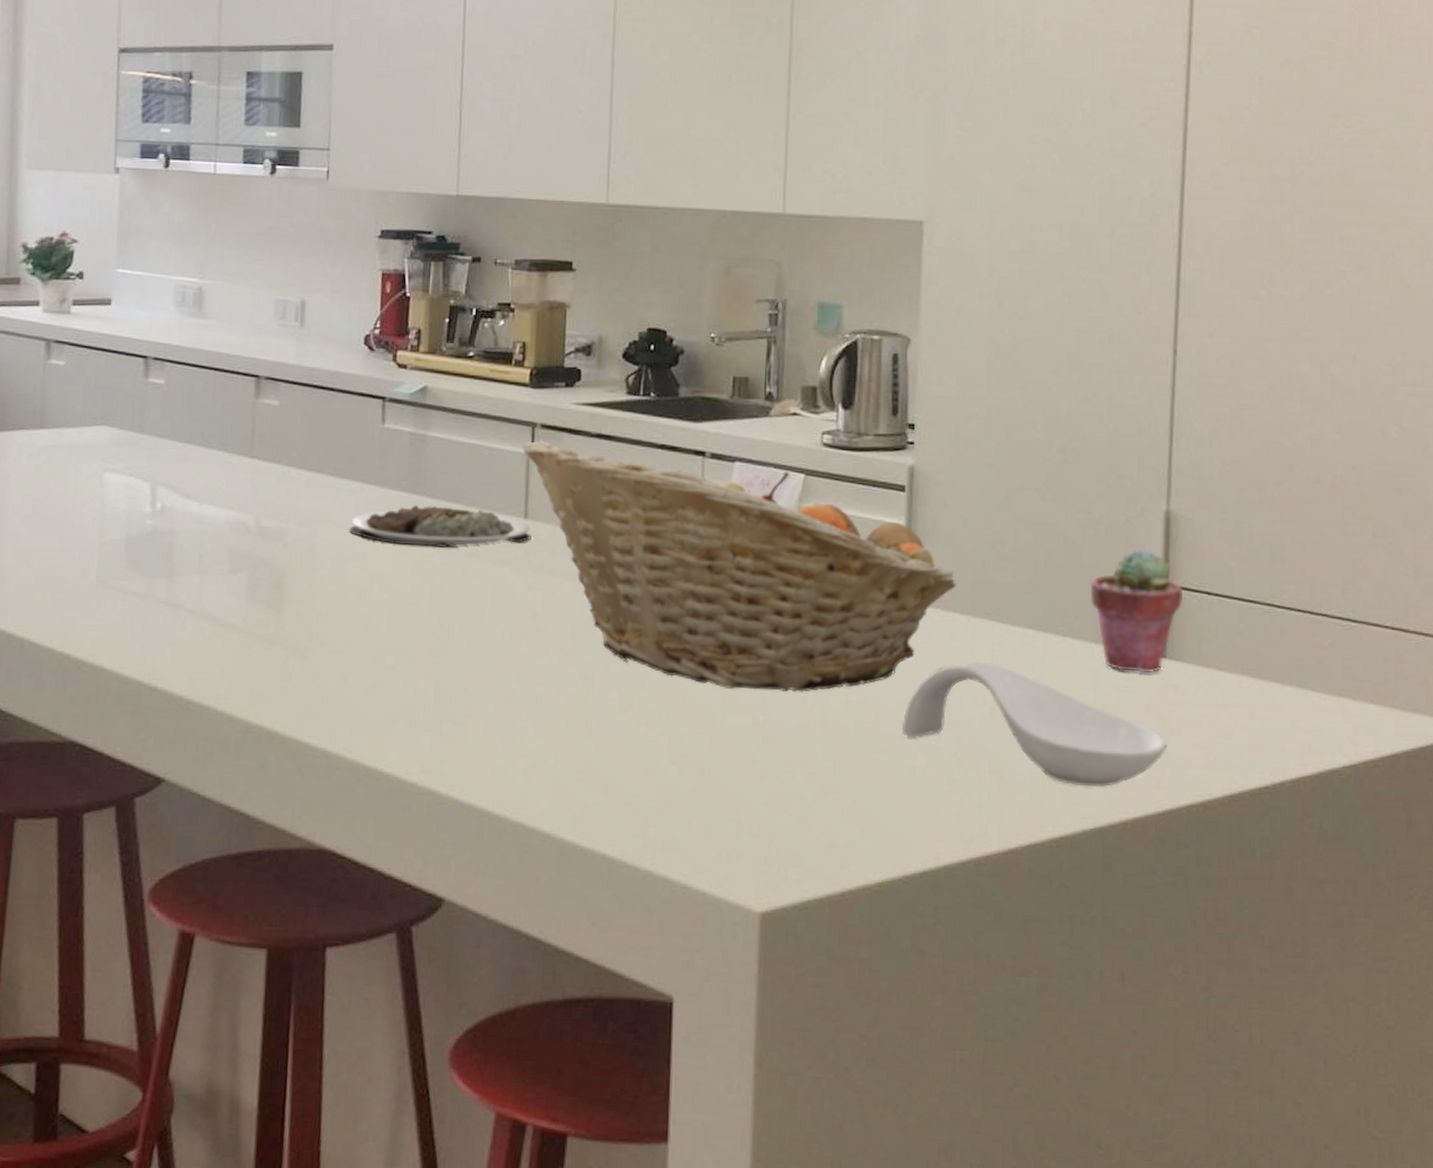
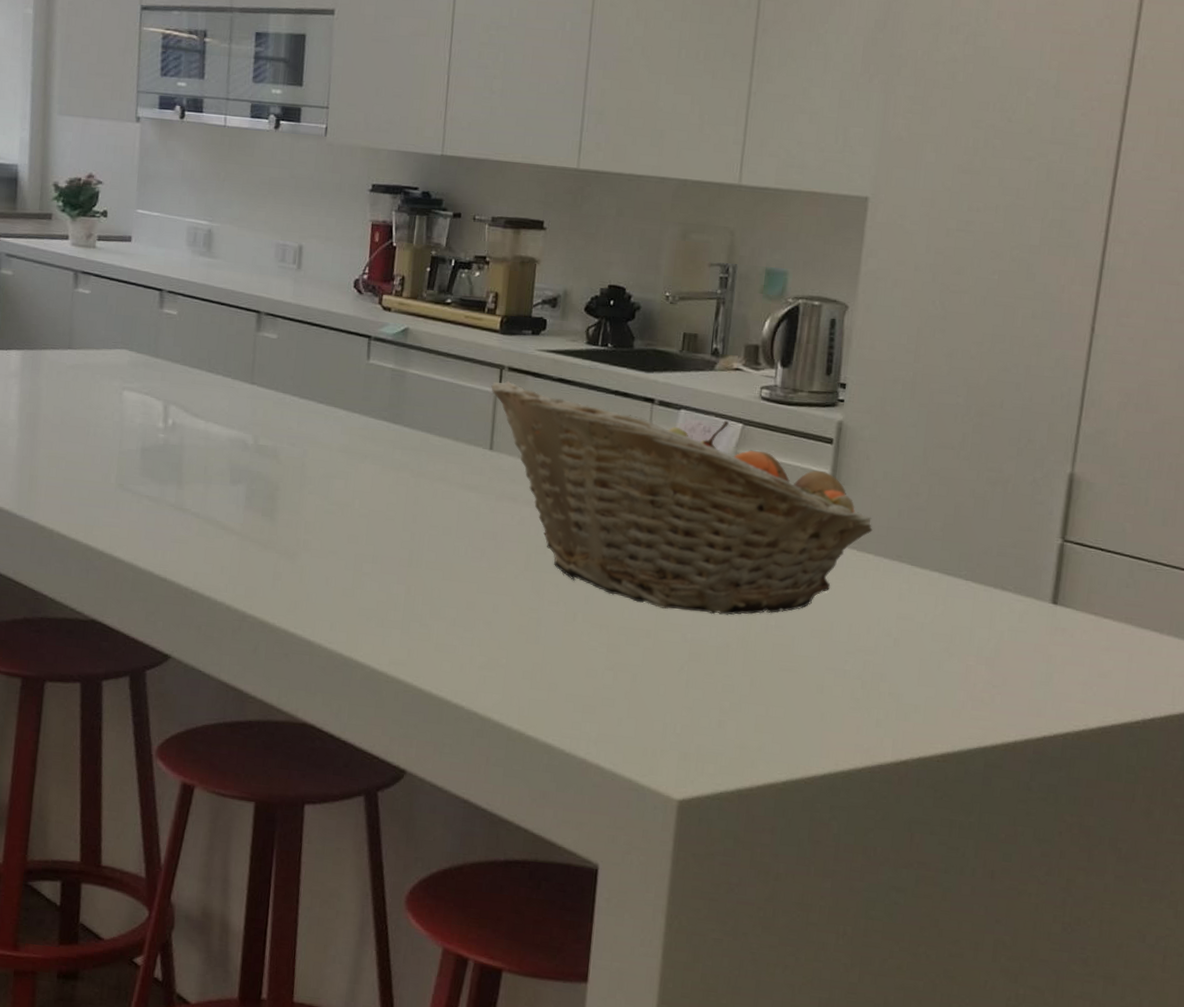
plate: present [348,504,531,548] -> none [334,432,495,473]
spoon rest: present [901,662,1167,788] -> none [814,598,1051,714]
potted succulent: present [1090,548,1184,673] -> none [993,506,1080,617]

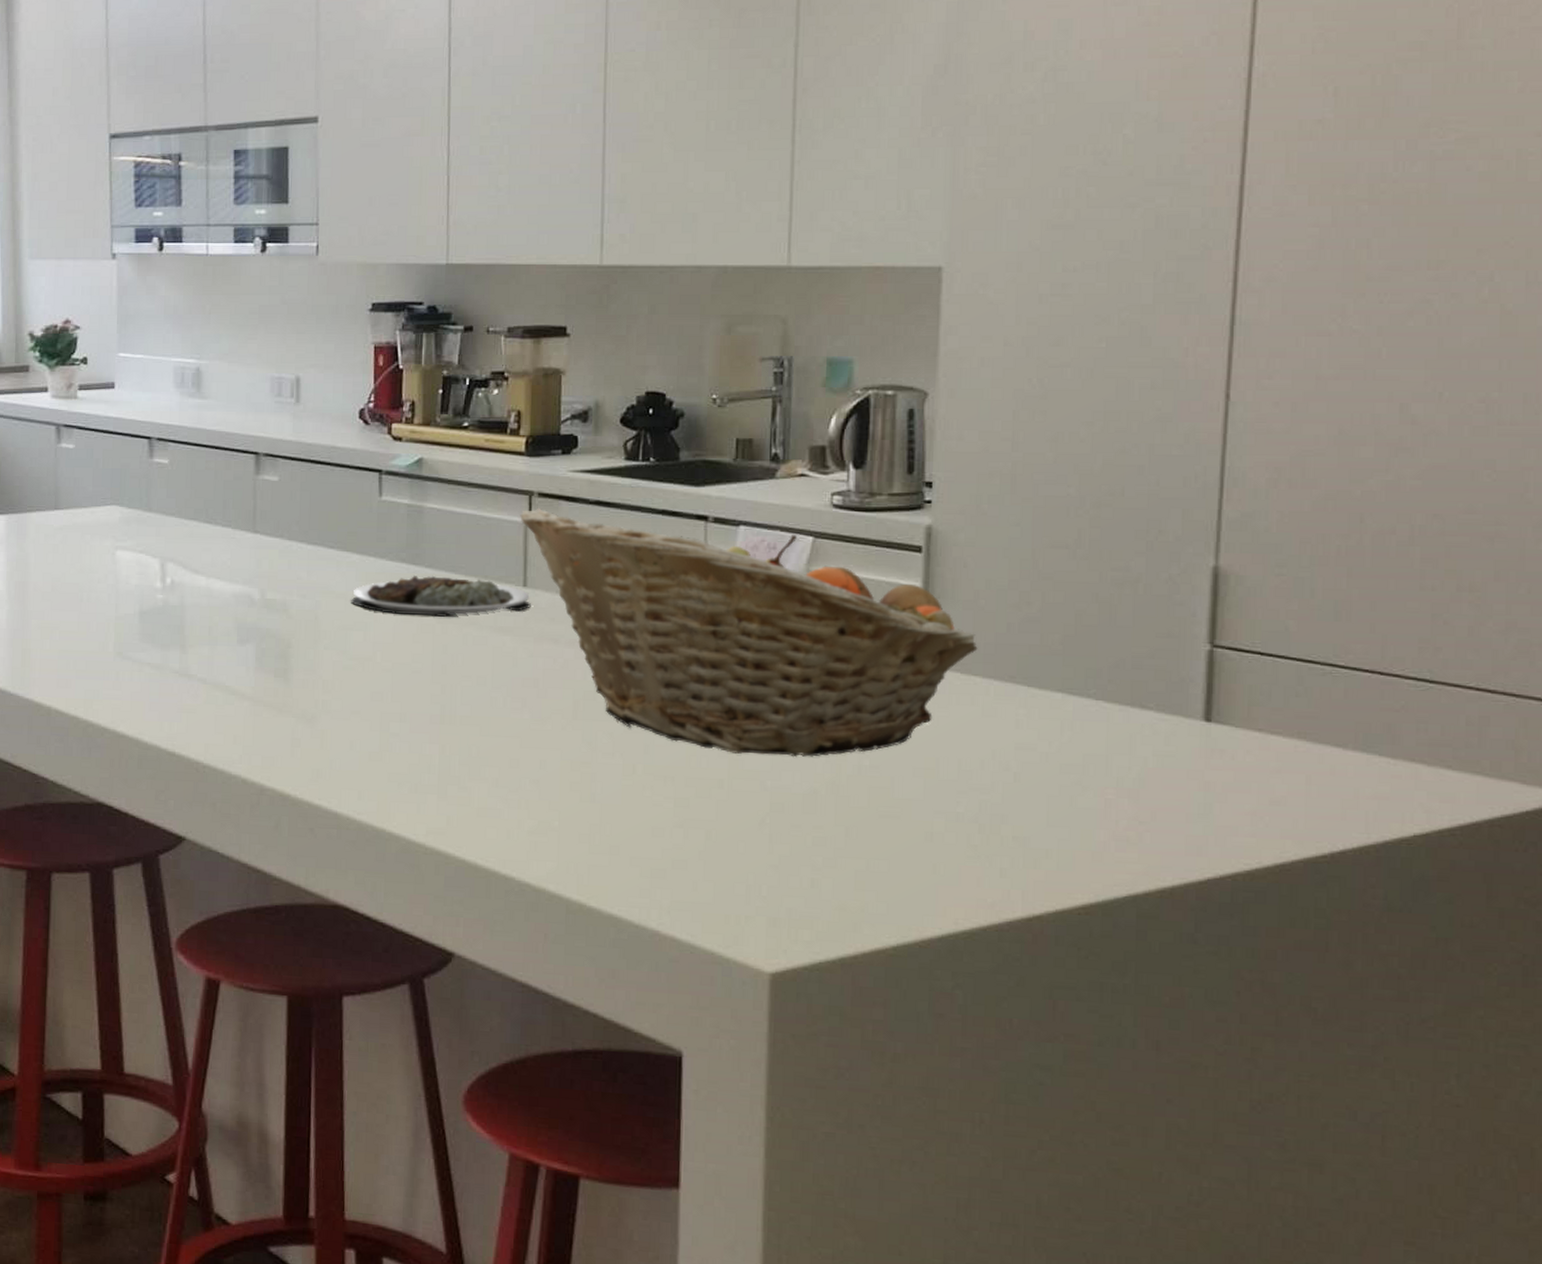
plate: none [334,432,495,473] -> present [350,574,531,618]

